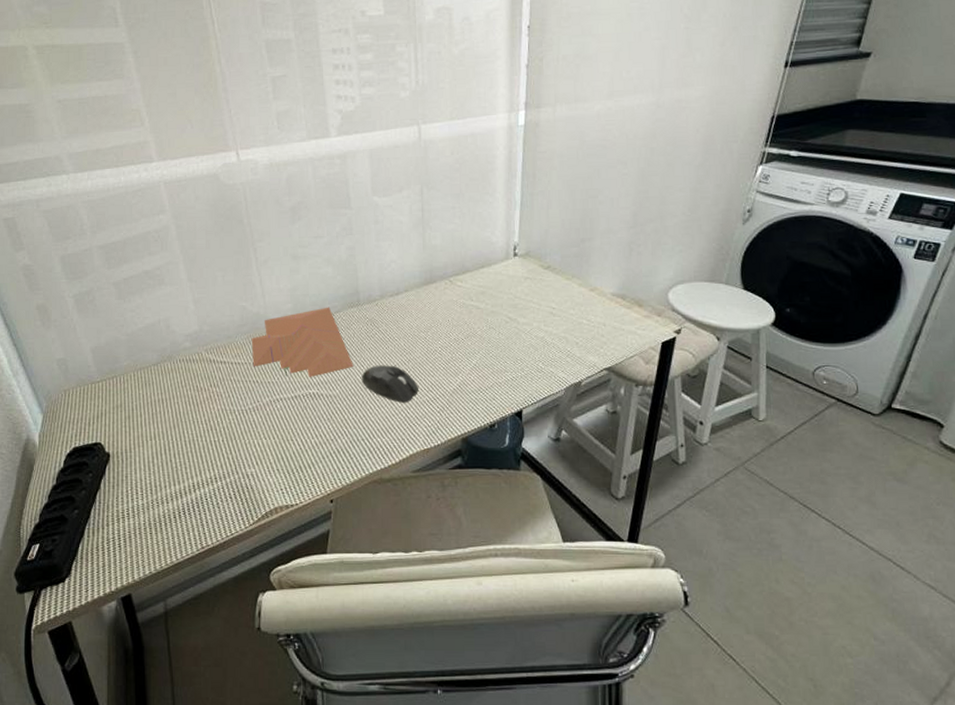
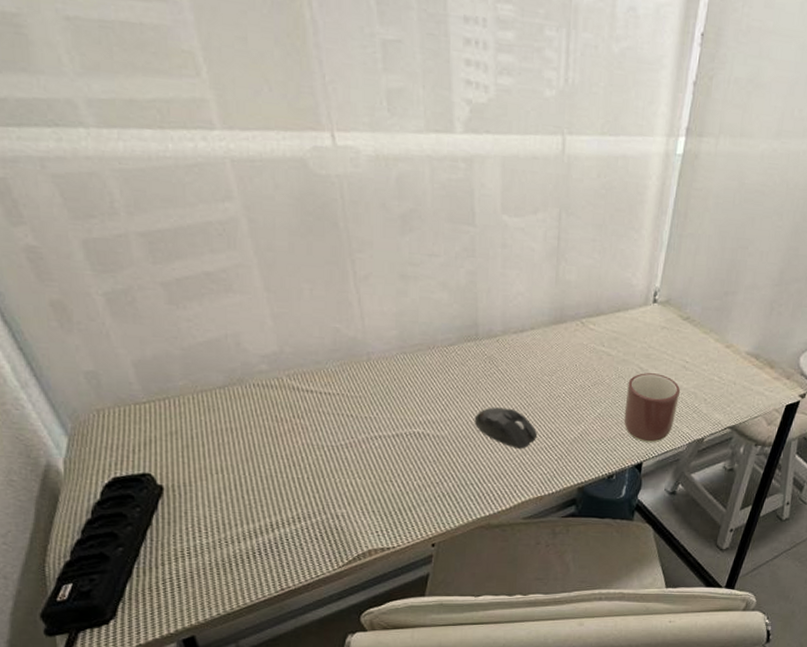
papers: present [251,307,353,377] -> none [345,338,466,415]
mug: none [498,322,551,390] -> present [623,373,680,443]

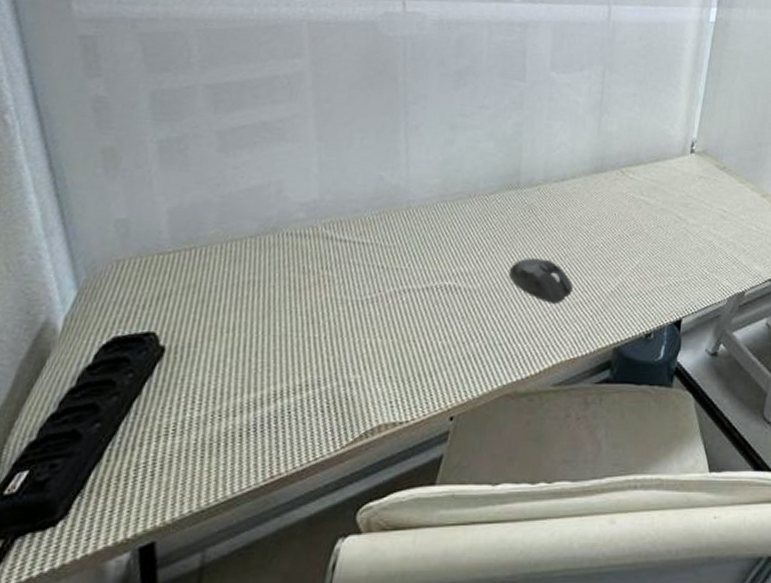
mug: present [623,373,680,443] -> none [662,222,719,297]

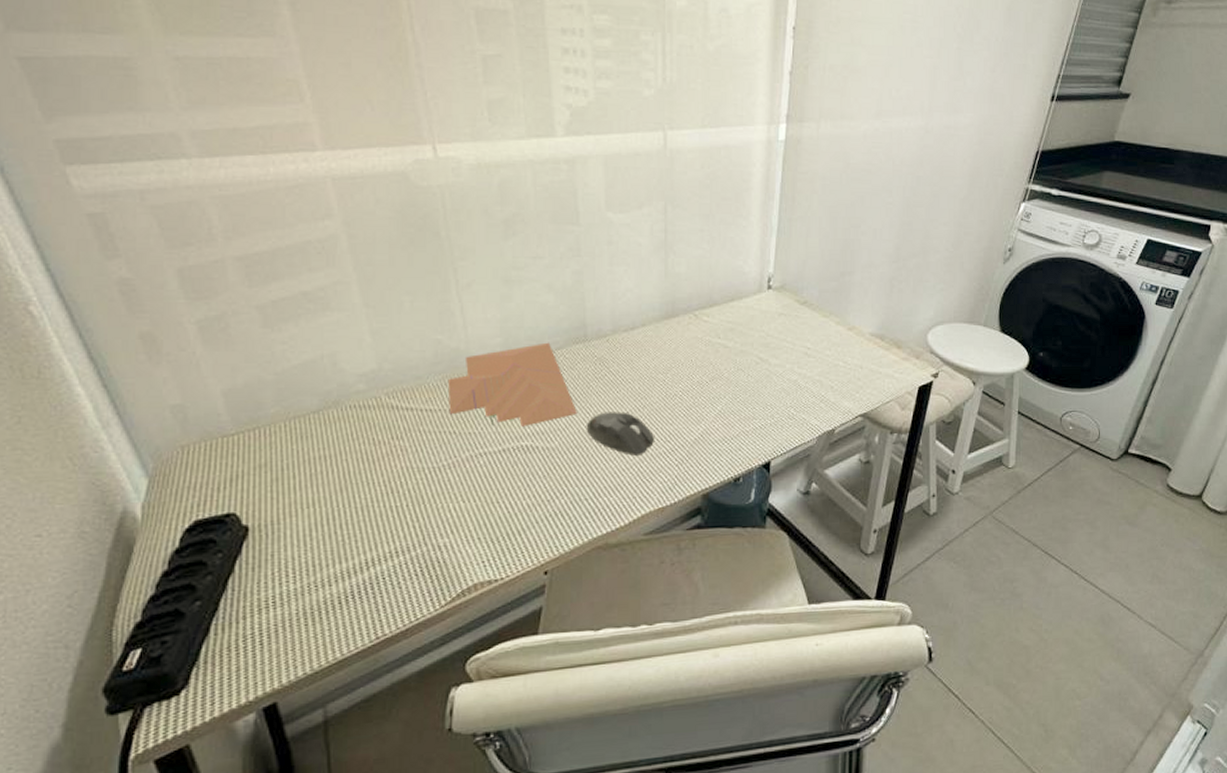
papers: none [380,186,502,267] -> present [447,342,577,427]

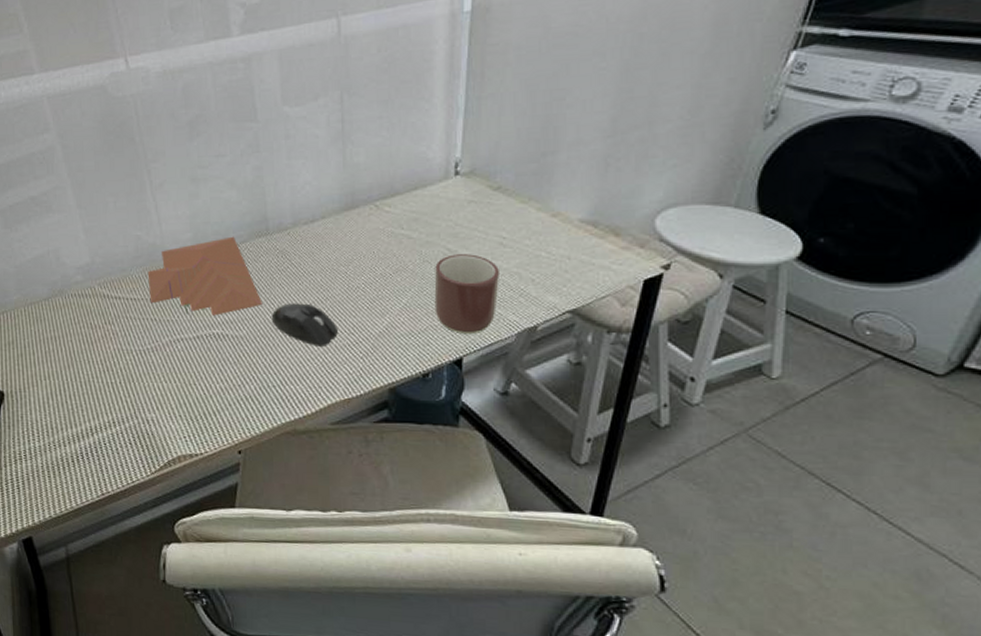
mug: none [747,363,804,439] -> present [434,254,499,335]

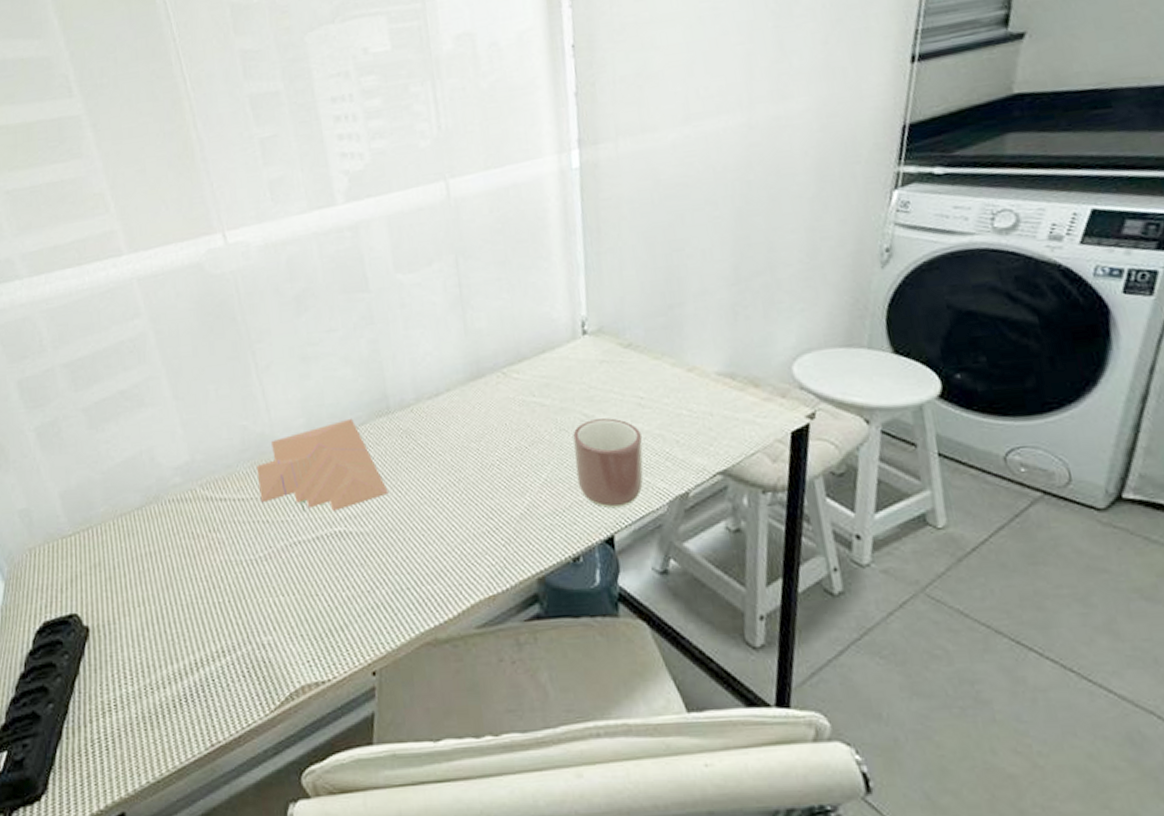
mouse: present [271,303,339,346] -> none [399,488,476,537]

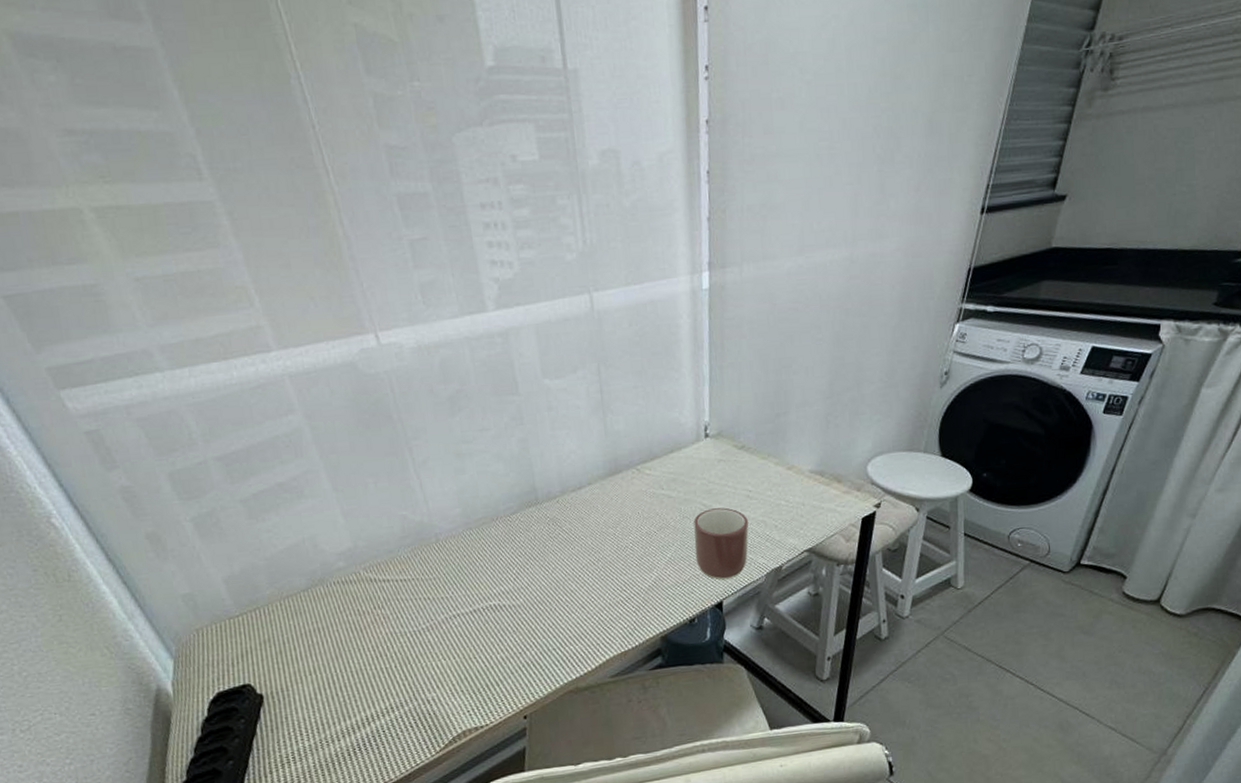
papers: present [256,418,388,512] -> none [416,508,537,590]

